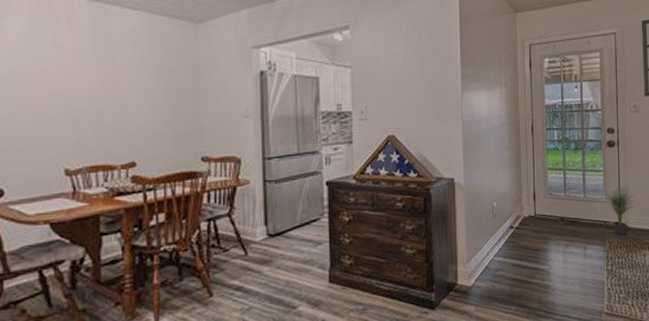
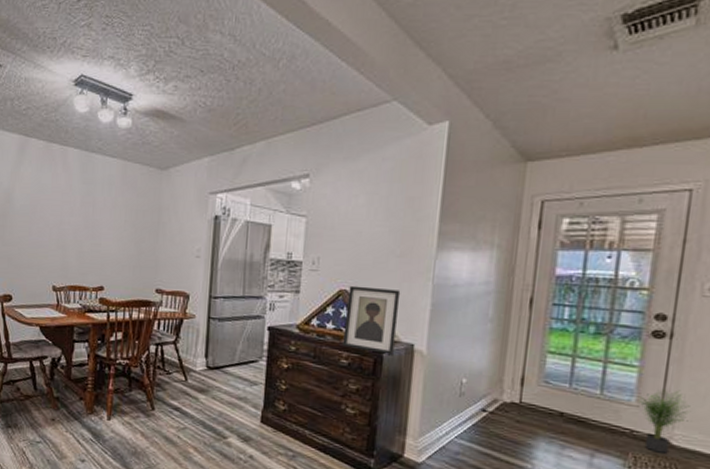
picture frame: none [395,130,439,192] -> present [342,285,401,355]

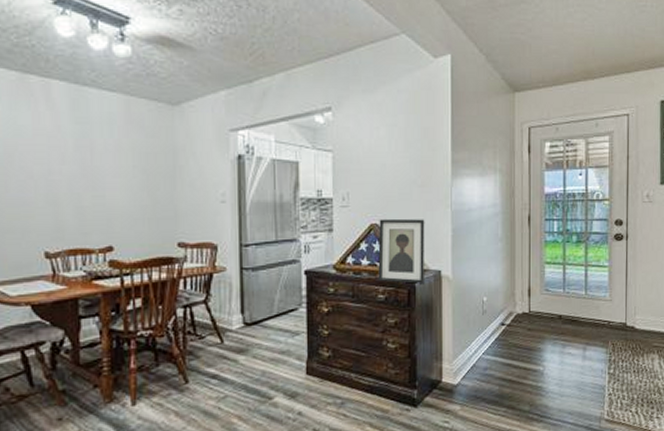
potted plant: present [637,390,690,454] -> none [610,283,644,337]

